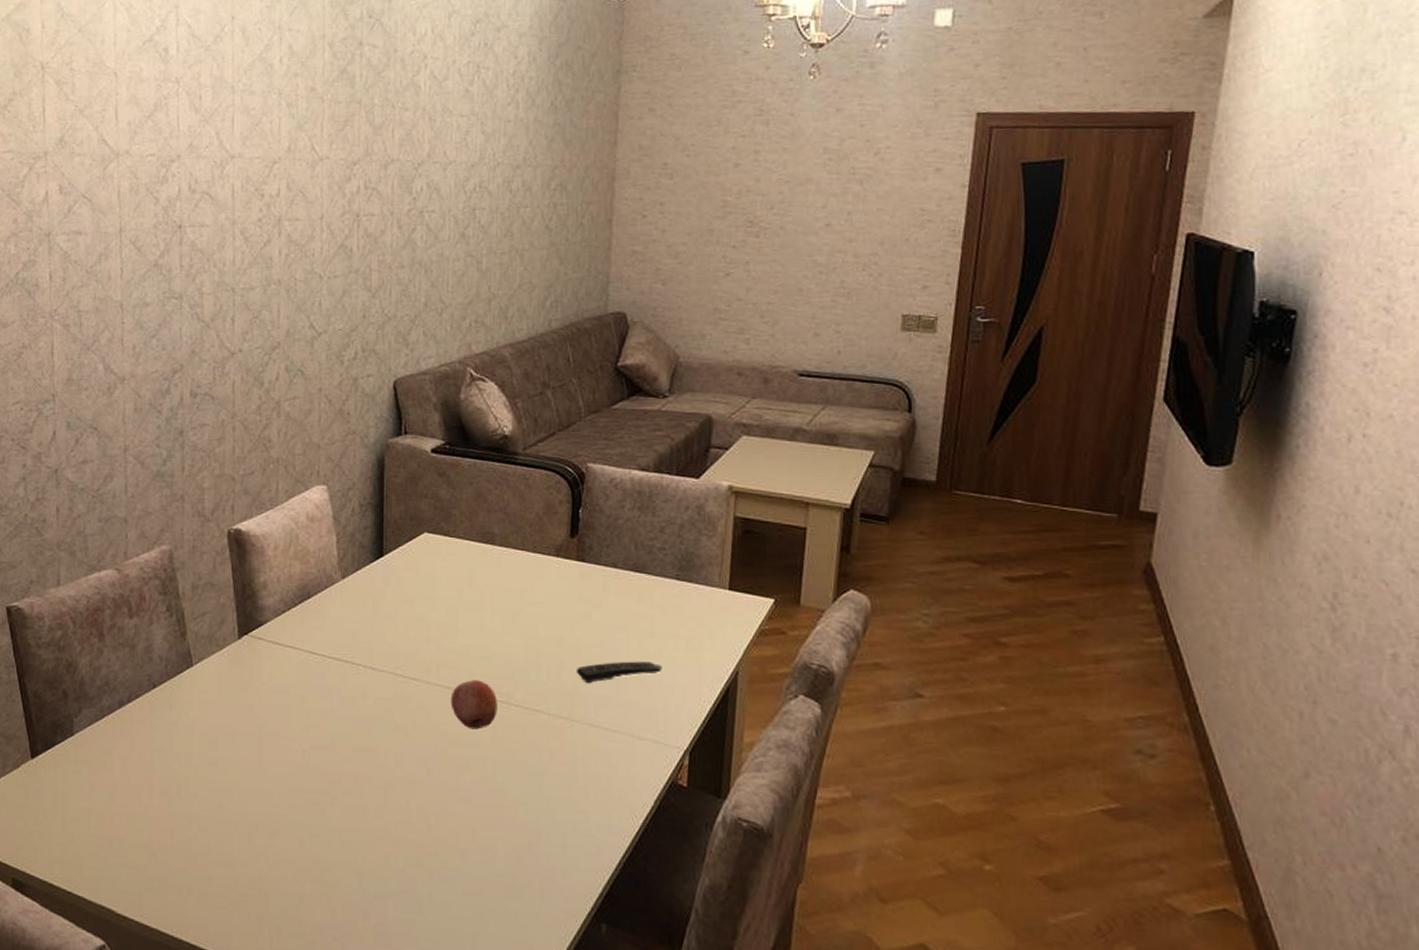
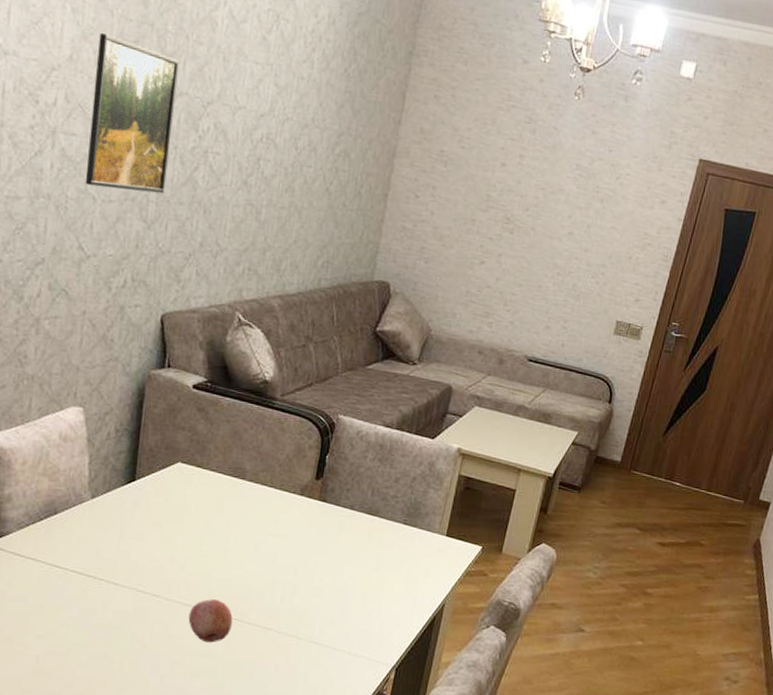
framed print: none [311,120,388,265] -> present [85,33,179,194]
remote control: present [575,661,662,684] -> none [306,590,382,608]

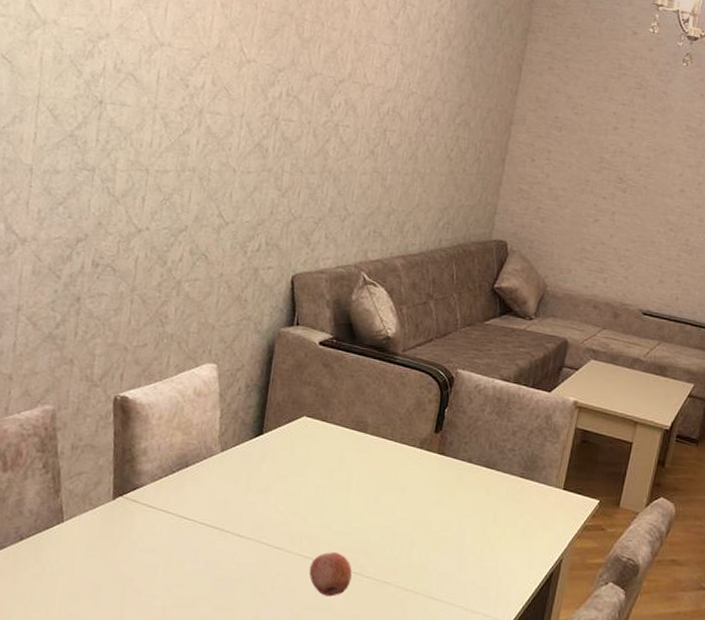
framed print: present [85,33,179,194] -> none [226,24,315,164]

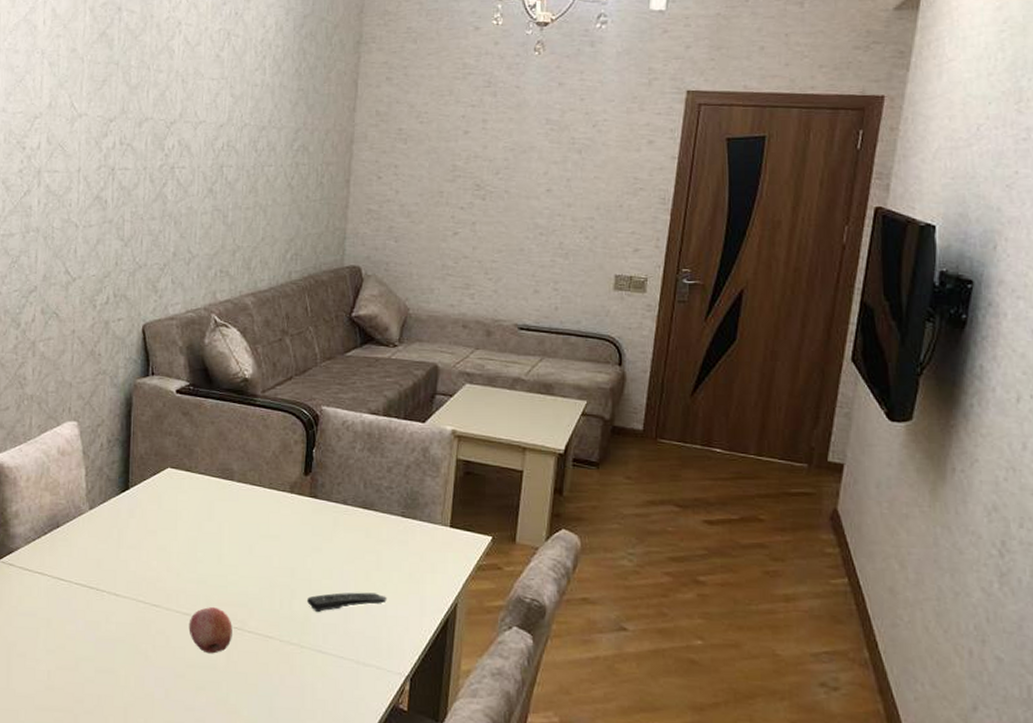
remote control: none [424,544,500,562] -> present [306,592,387,613]

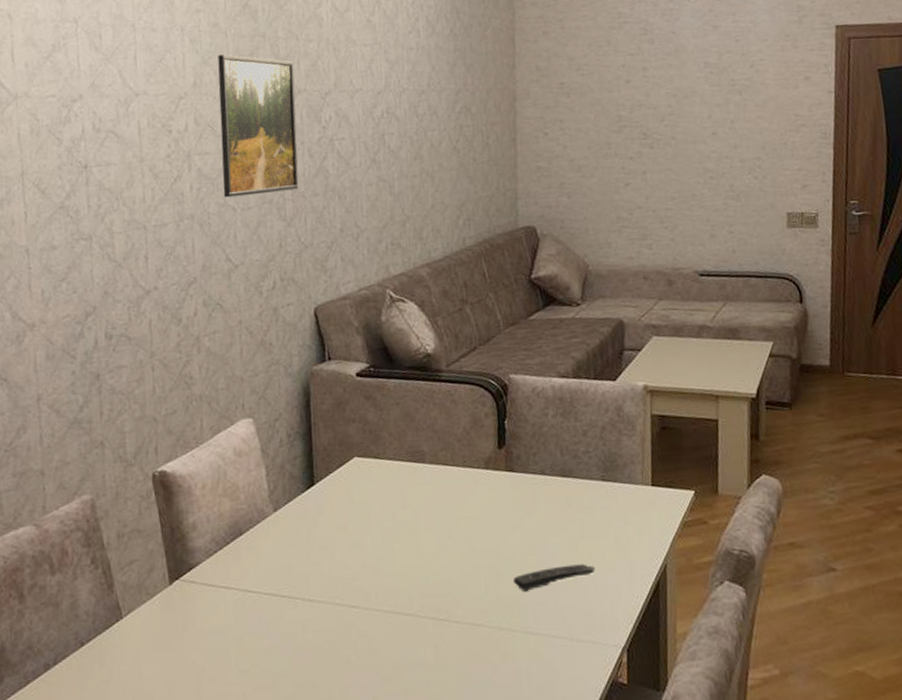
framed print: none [68,79,143,215] -> present [218,54,299,198]
fruit: present [188,607,232,654] -> none [391,600,439,651]

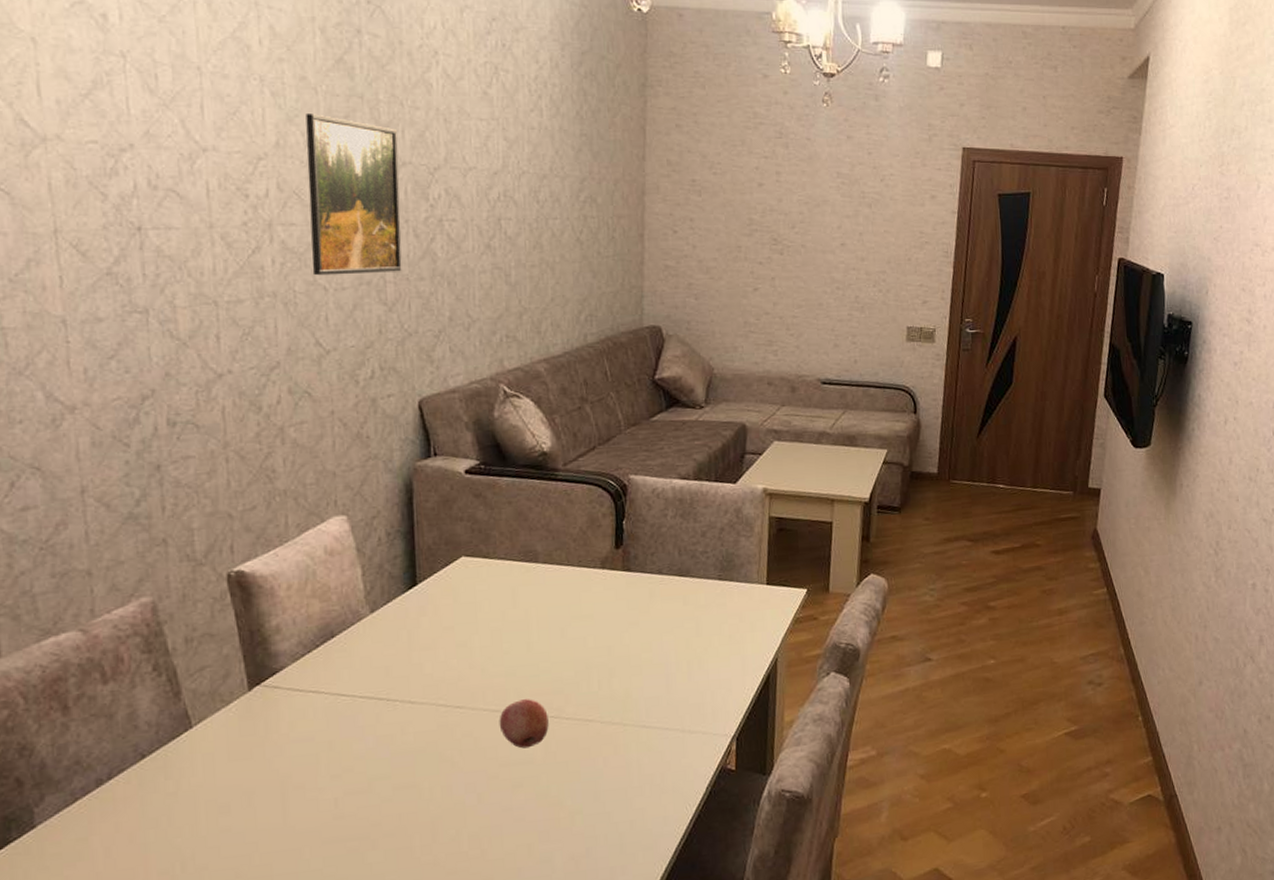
fruit: none [391,600,439,651] -> present [499,699,549,749]
remote control: present [512,564,595,593] -> none [626,659,709,688]

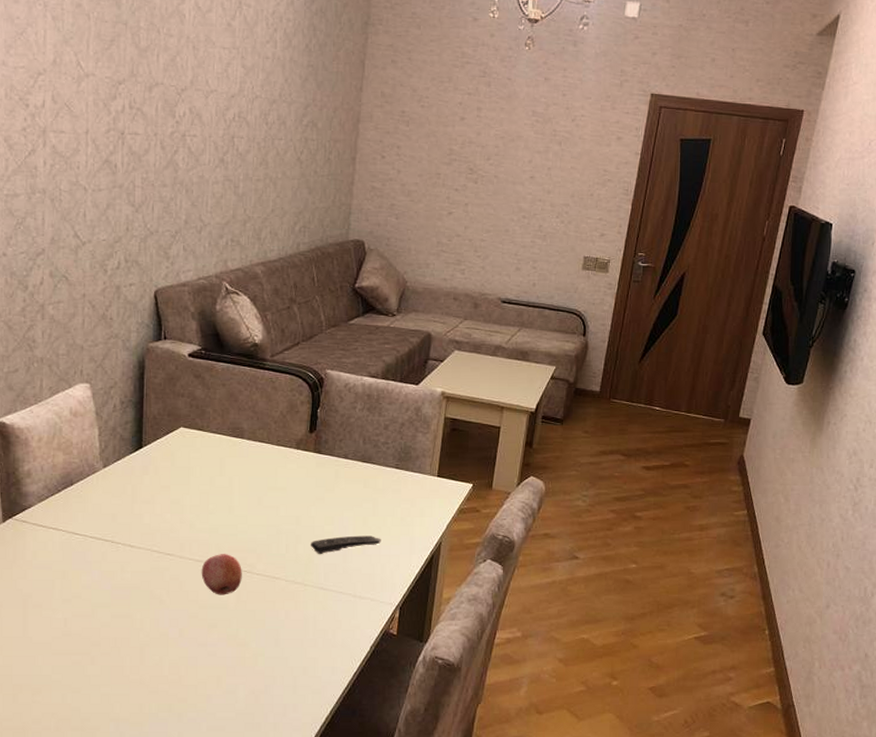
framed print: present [306,114,402,276] -> none [76,37,153,178]
remote control: none [626,659,709,688] -> present [310,535,381,555]

